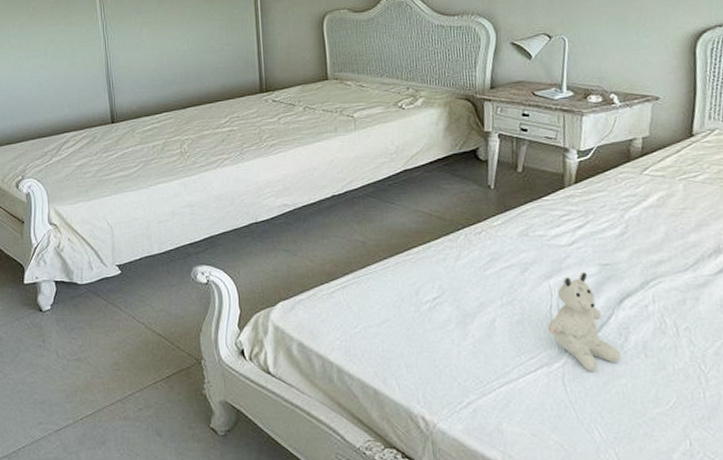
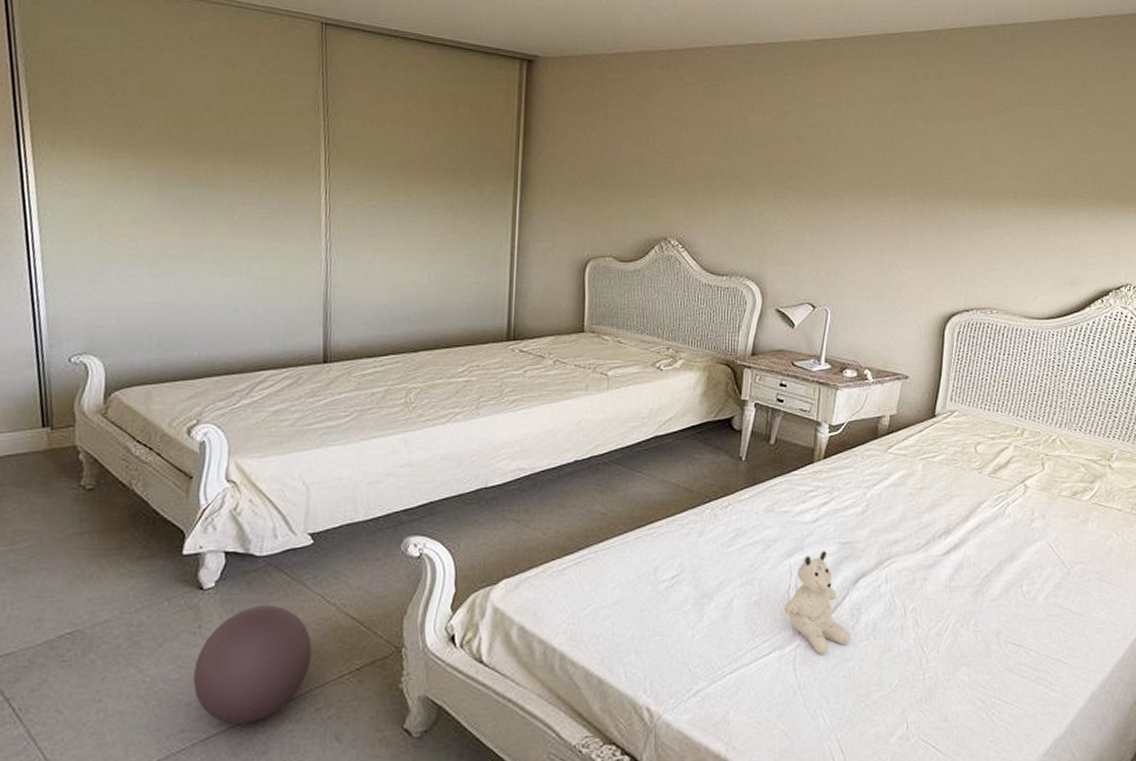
ball: none [43,323,130,419] -> present [193,605,312,724]

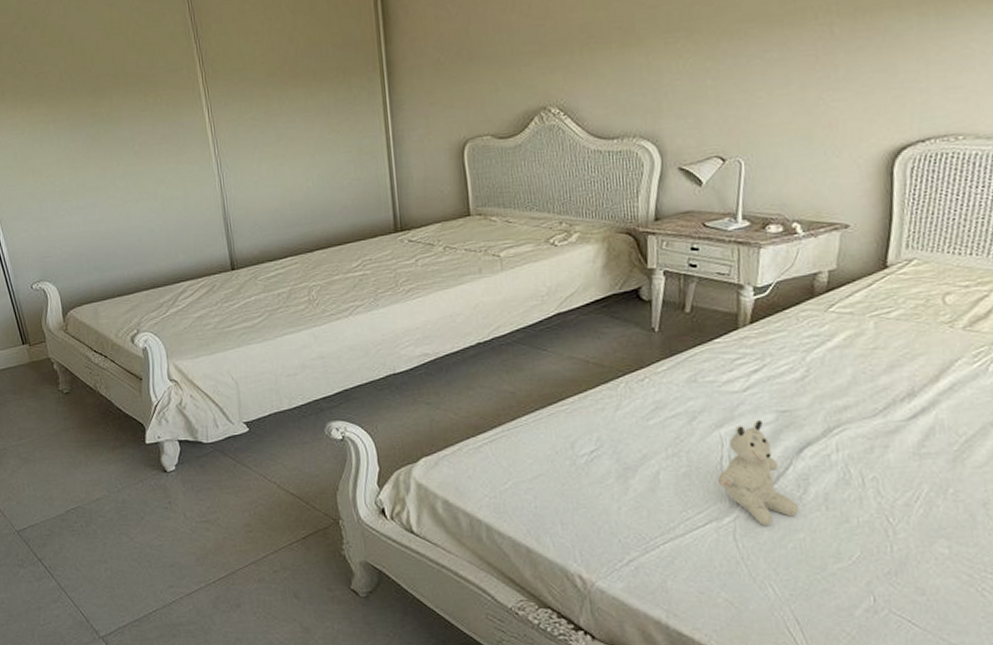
ball: present [193,605,312,724] -> none [171,484,264,582]

